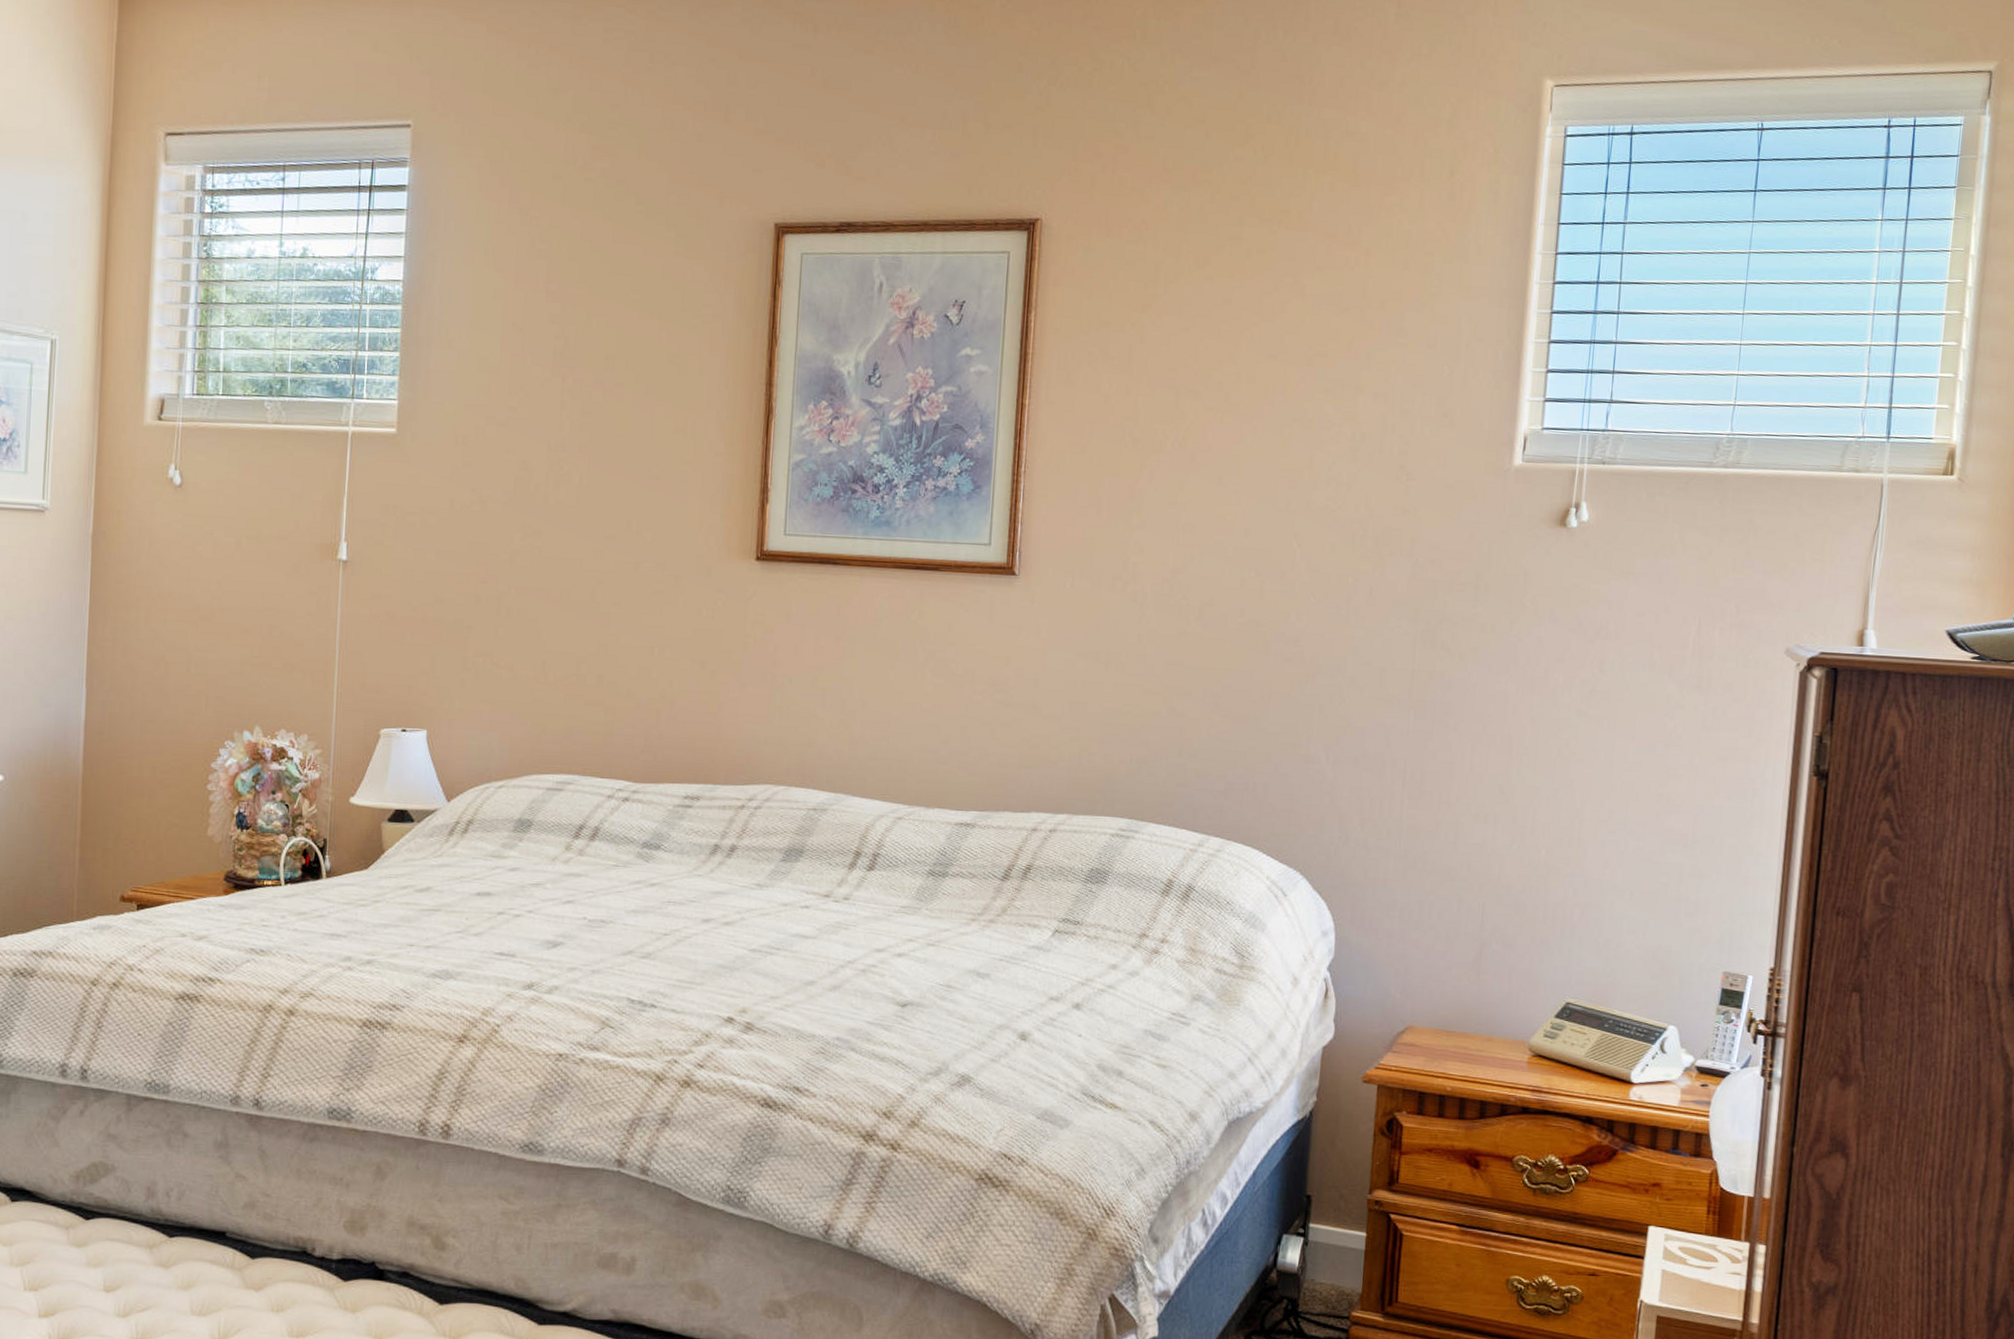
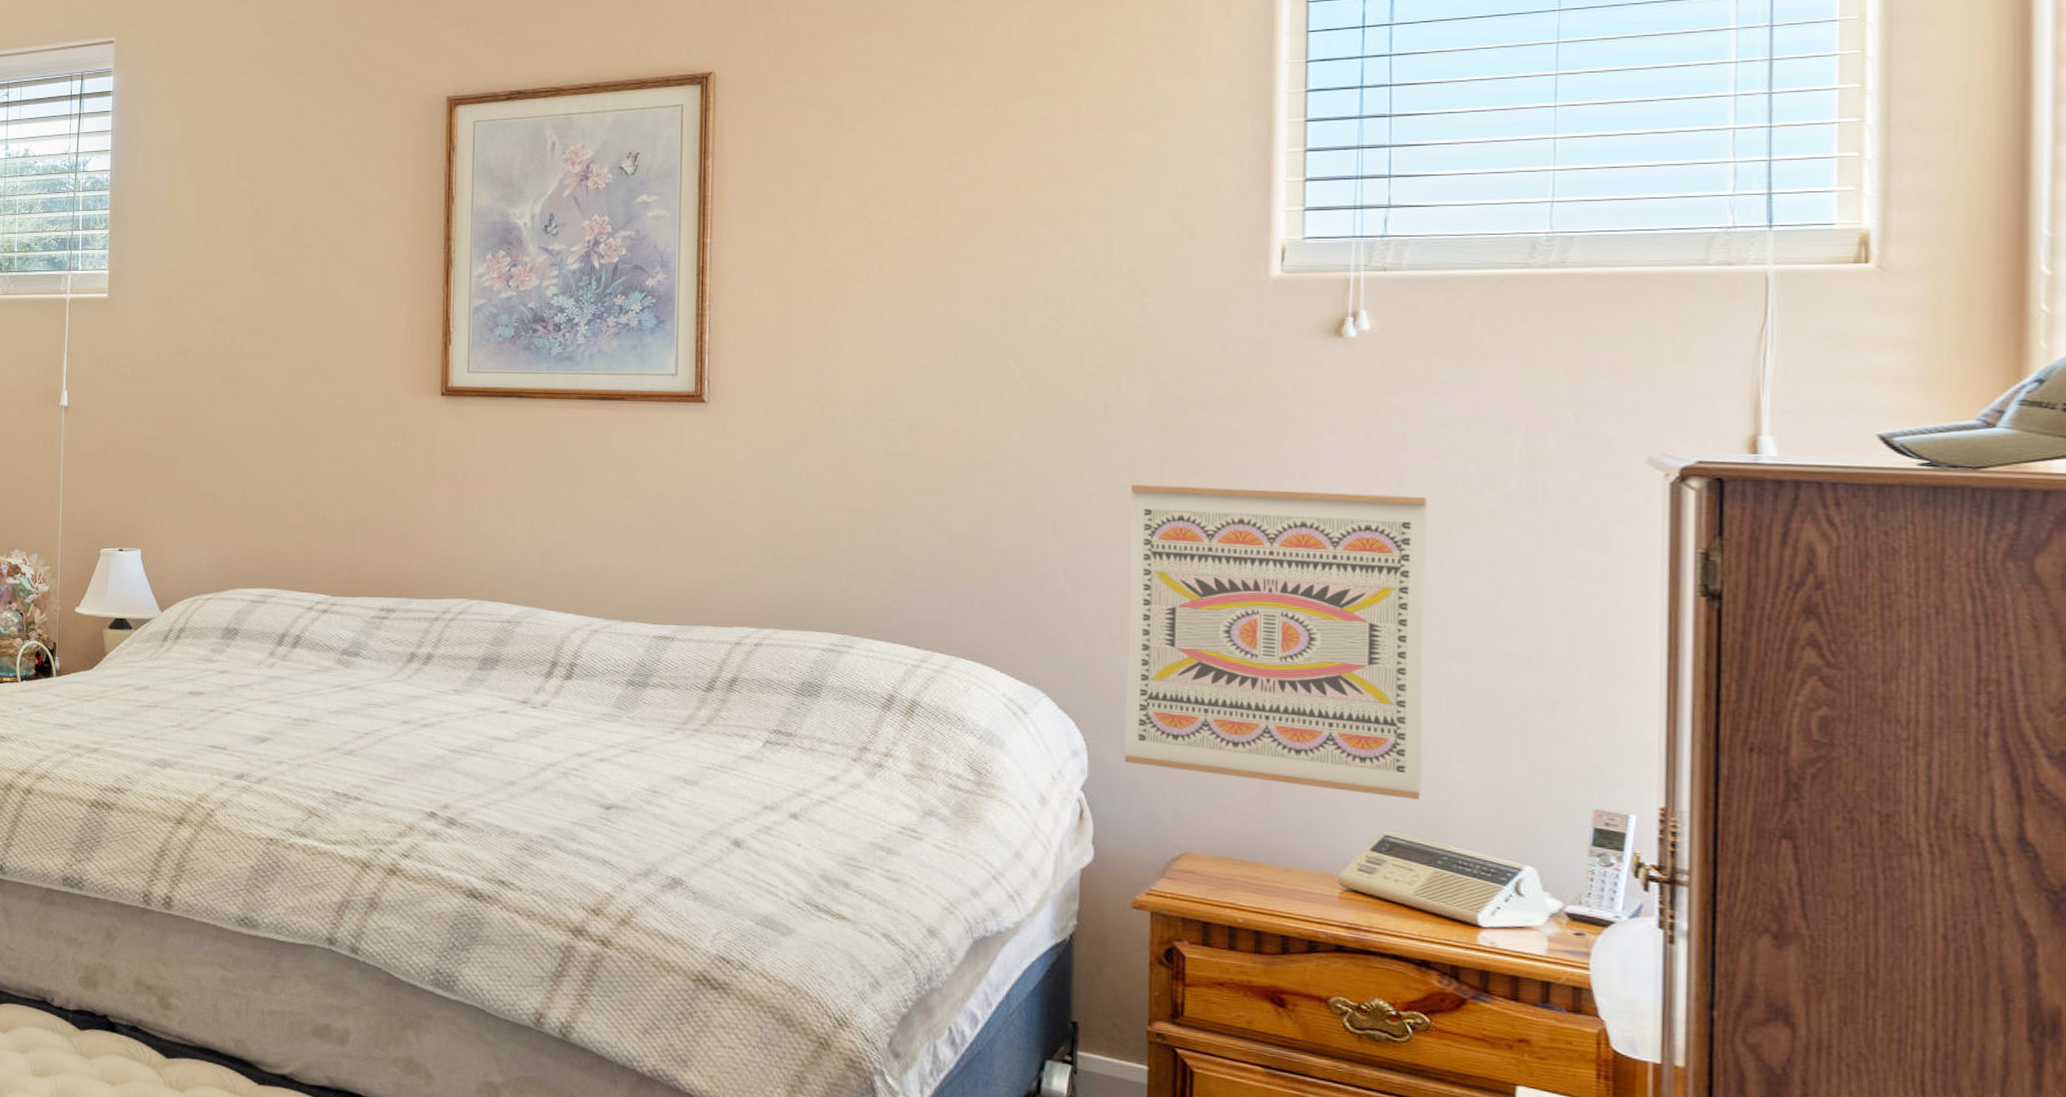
wall art: none [1364,668,1621,968] -> present [1123,485,1428,800]

